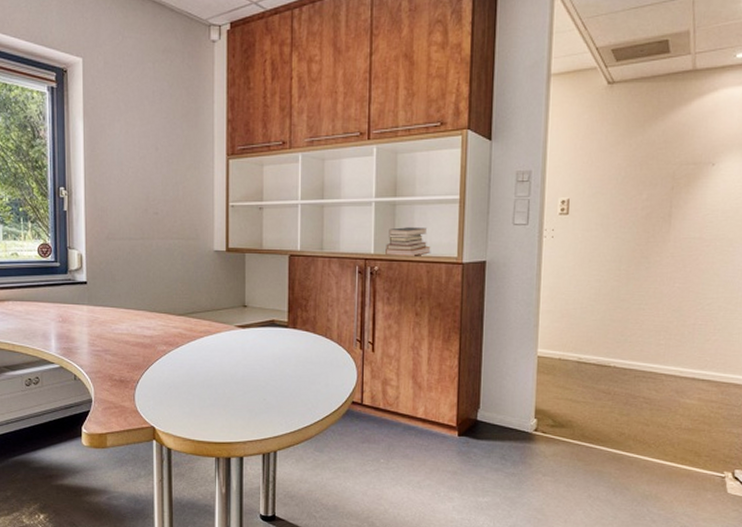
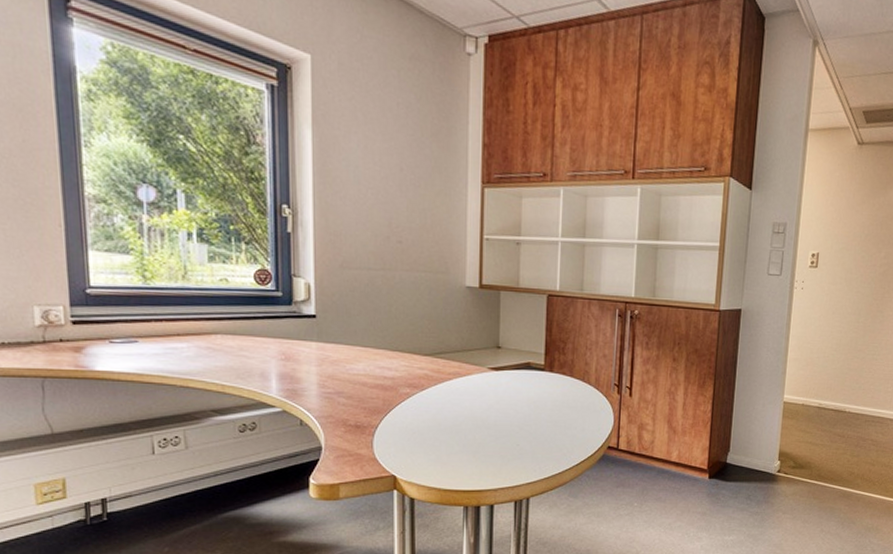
books: present [386,227,431,256] -> none [646,271,691,302]

